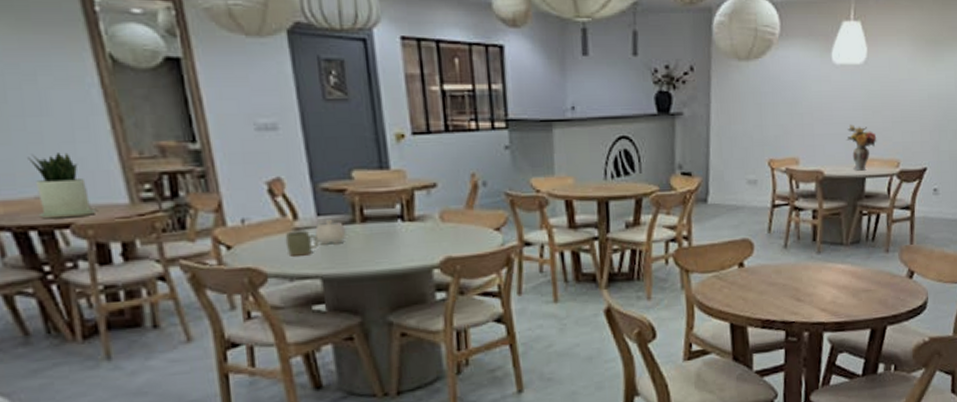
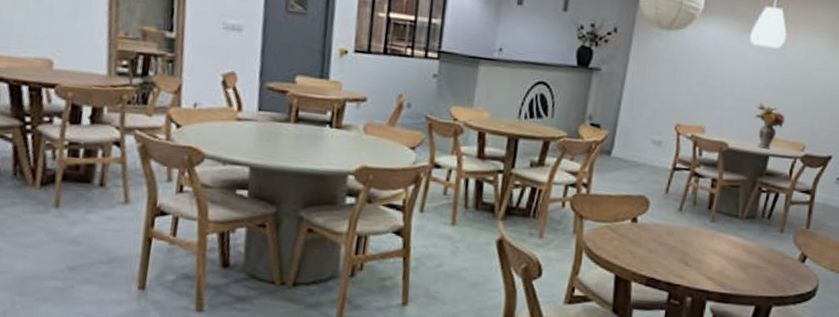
planter: present [28,152,97,219] -> none [32,23,80,81]
mug: present [285,230,318,256] -> none [226,120,255,144]
sugar bowl: present [315,219,346,245] -> none [253,115,280,139]

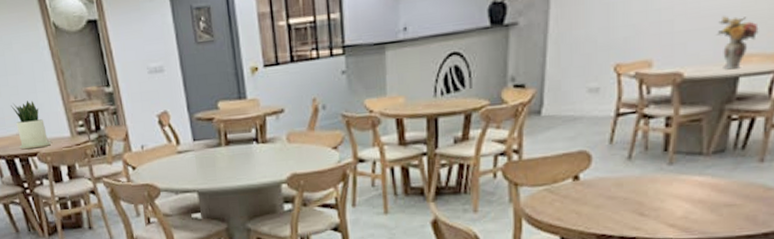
planter: none [32,23,80,81] -> present [11,100,52,150]

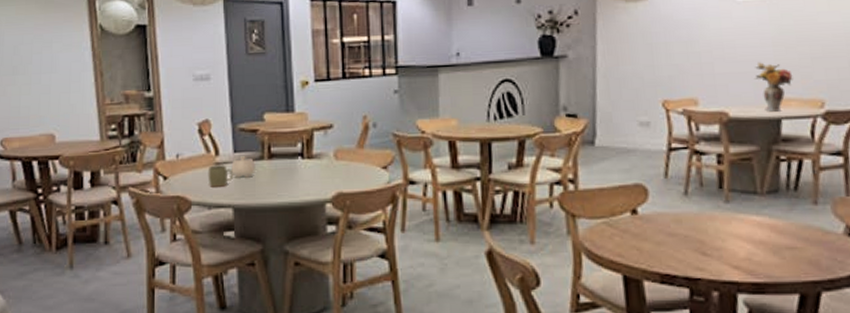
planter: present [11,100,52,150] -> none [39,100,78,152]
mug: none [171,153,195,175] -> present [208,165,233,187]
sugar bowl: none [192,144,215,165] -> present [231,156,256,178]

